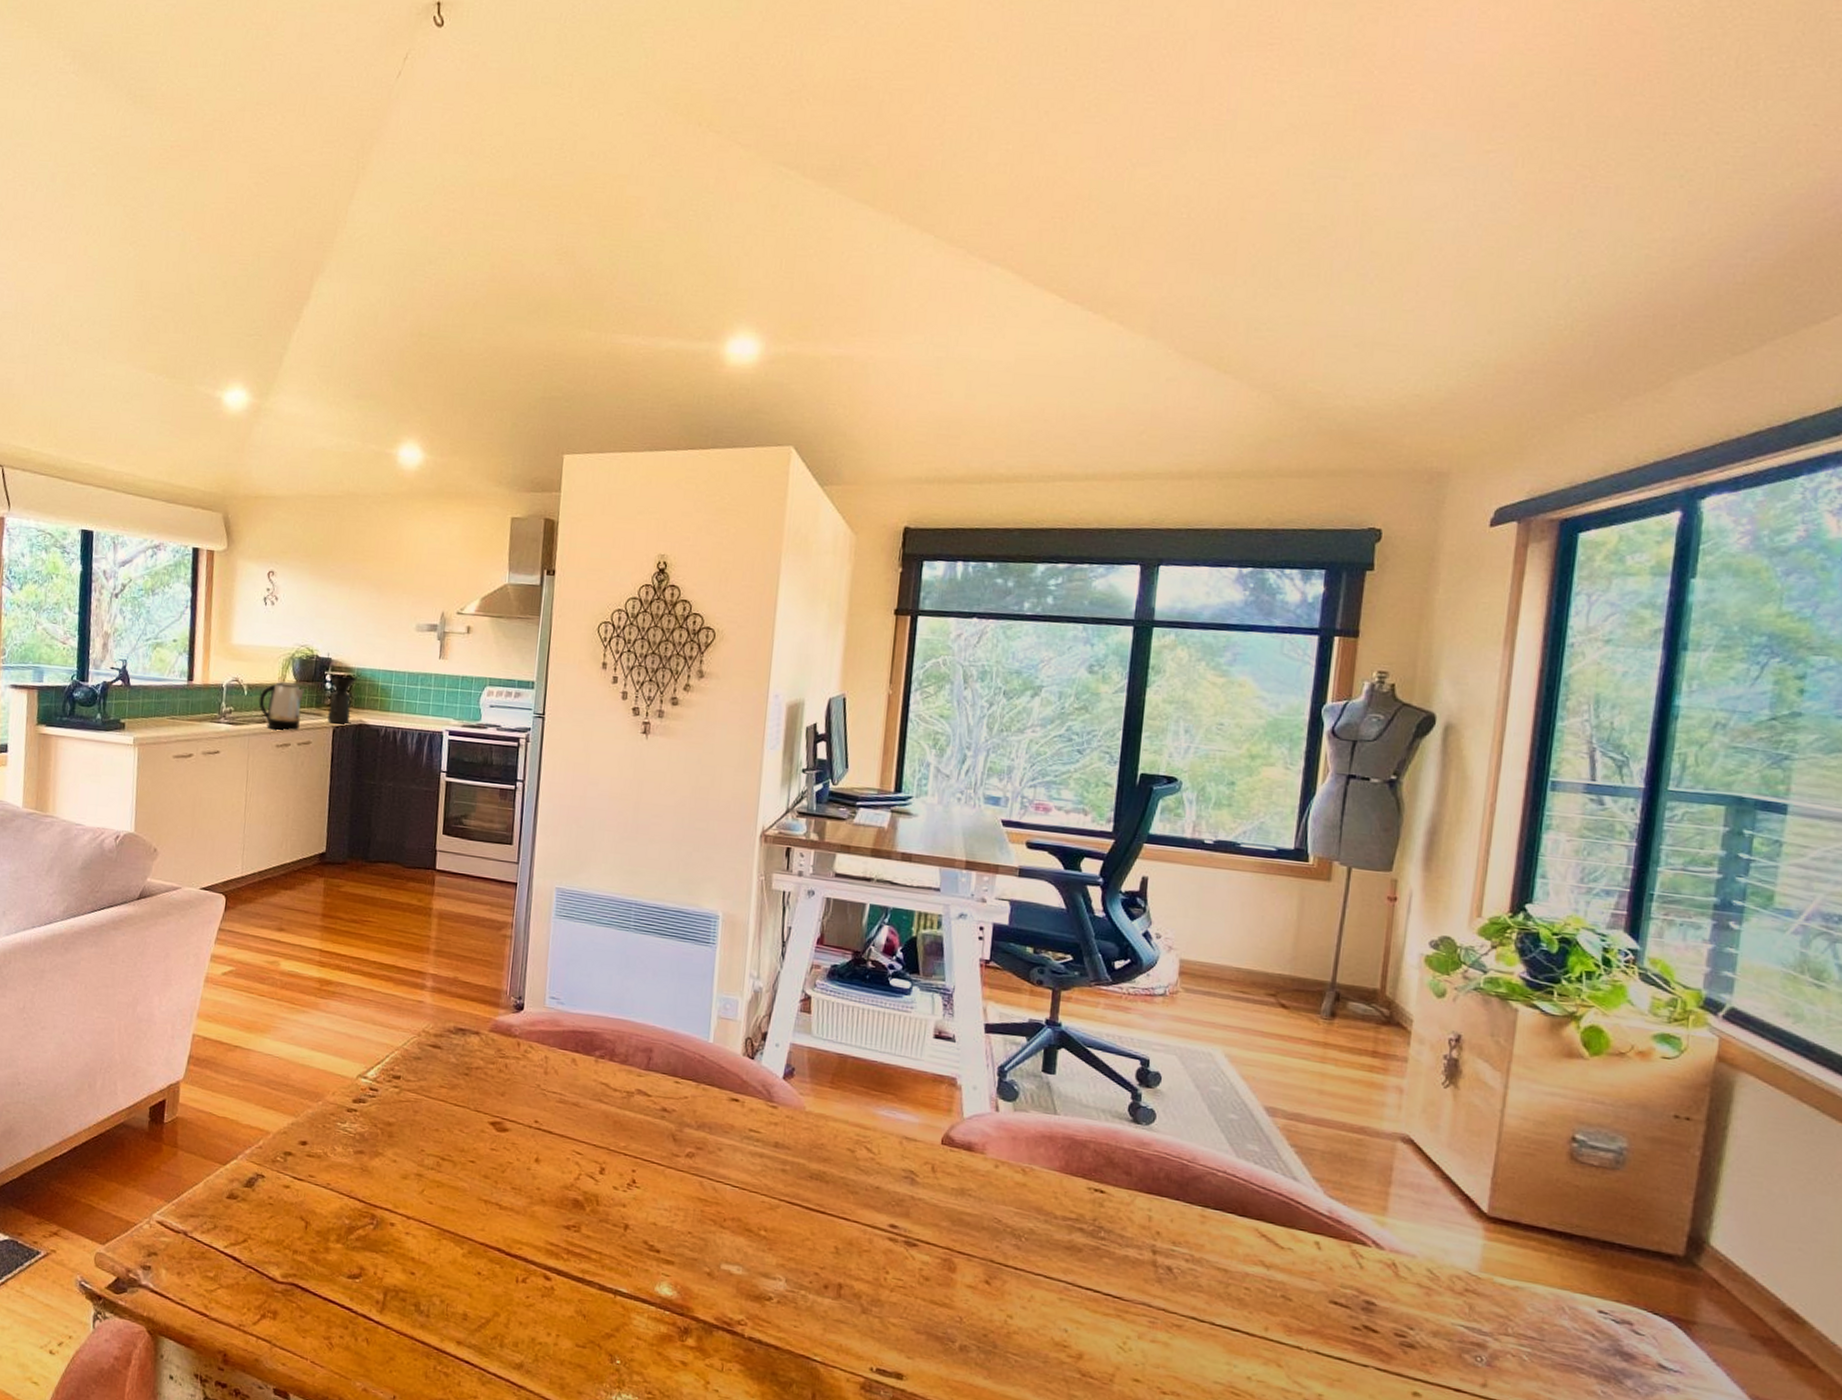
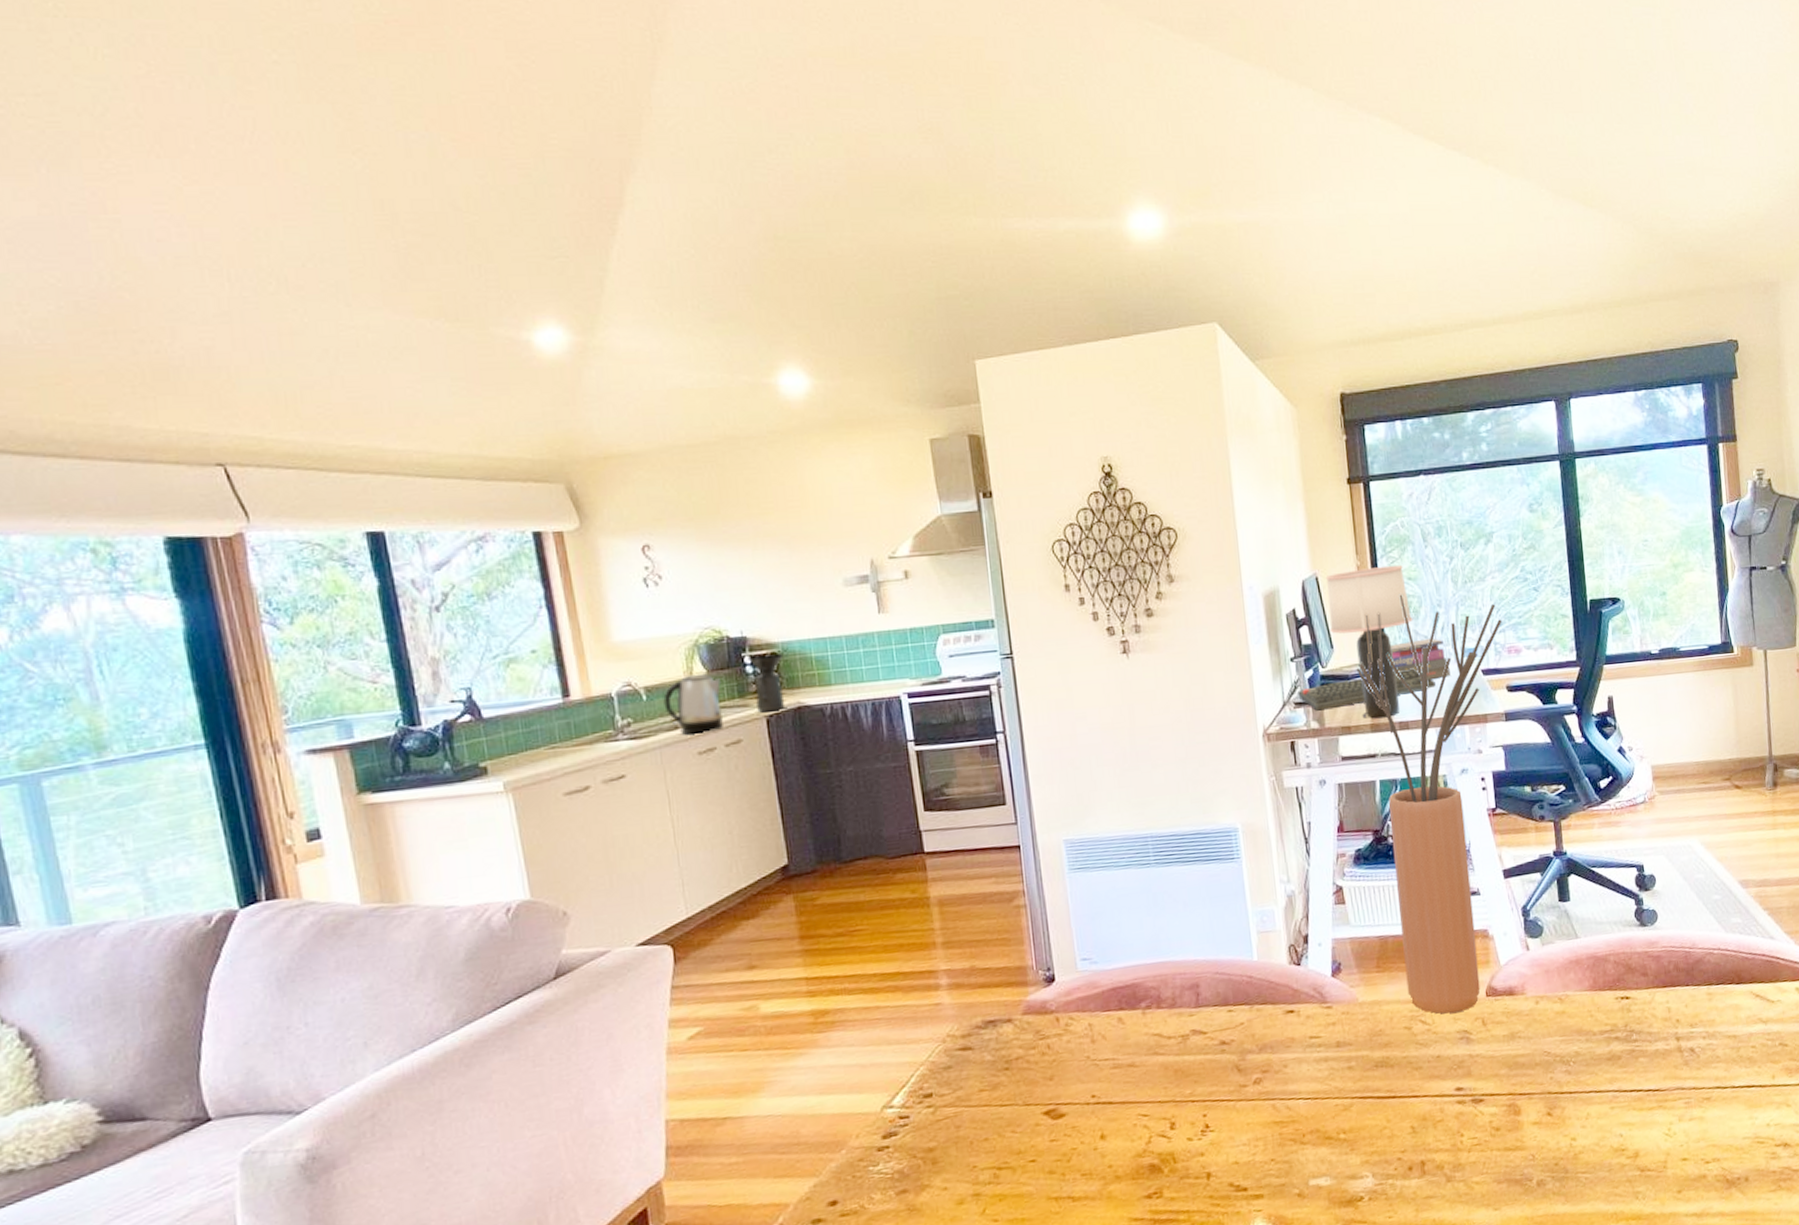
computer keyboard: none [803,800,949,828] -> present [1298,668,1436,711]
table lamp: none [848,697,938,845] -> present [1325,564,1413,719]
vase: none [858,729,1035,1151] -> present [1356,594,1503,1014]
books: none [907,776,967,819] -> present [1390,638,1450,679]

